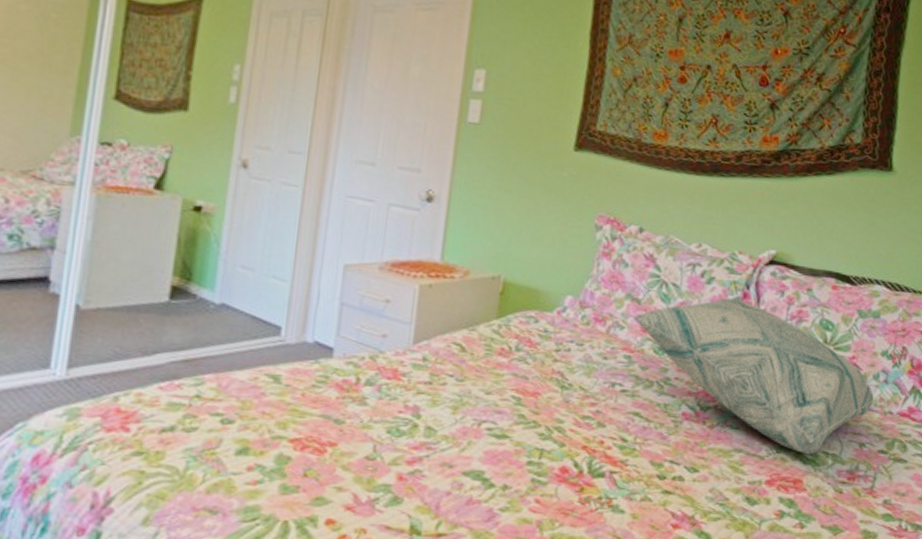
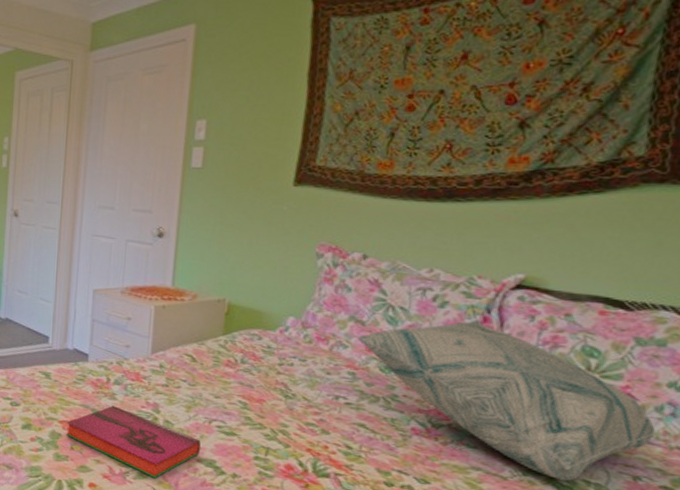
hardback book: none [298,413,468,502] -> present [66,405,201,478]

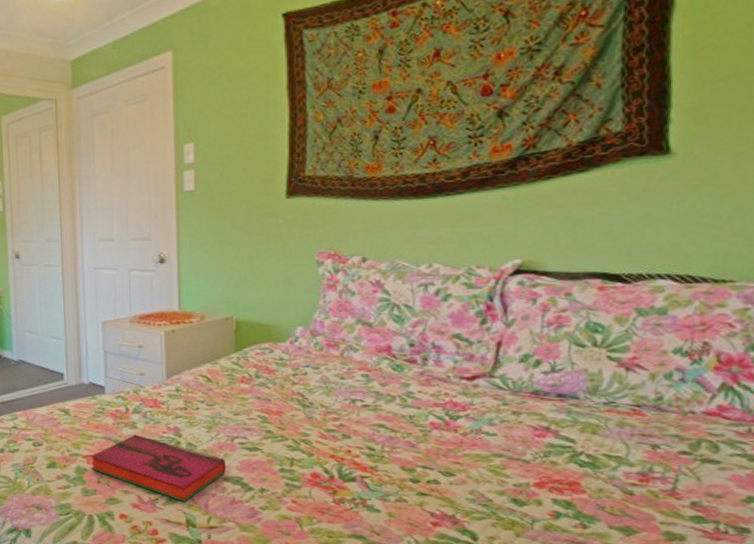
decorative pillow: present [354,321,657,482] -> none [364,312,669,458]

